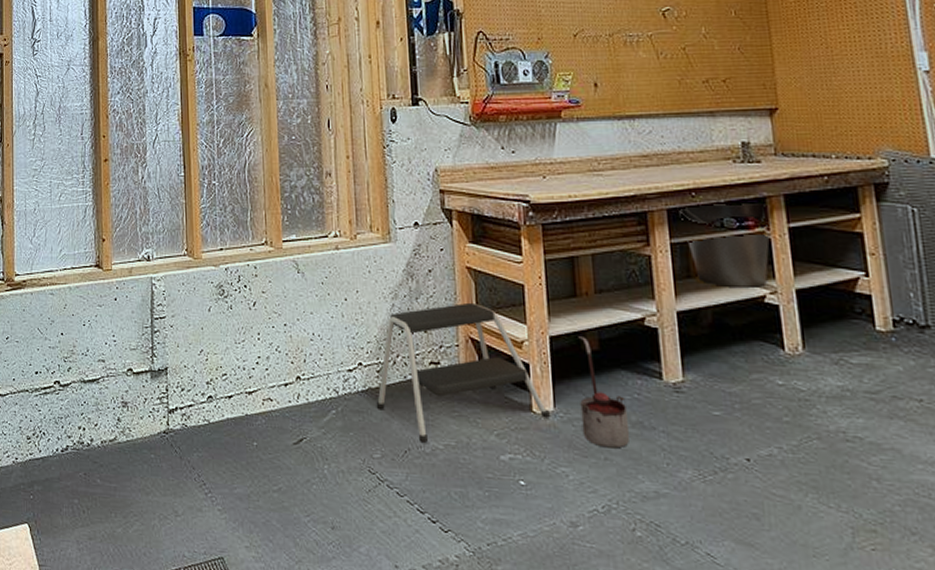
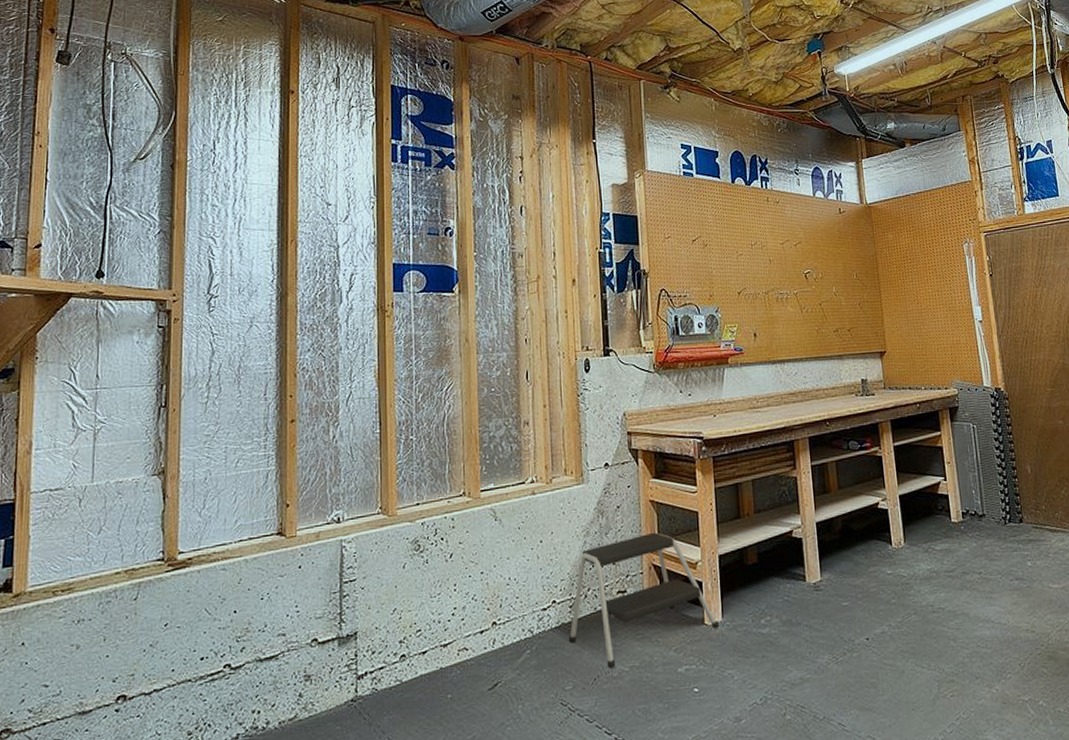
paint can: present [578,336,629,449] -> none [741,552,781,647]
bucket: present [679,204,771,287] -> none [817,428,882,498]

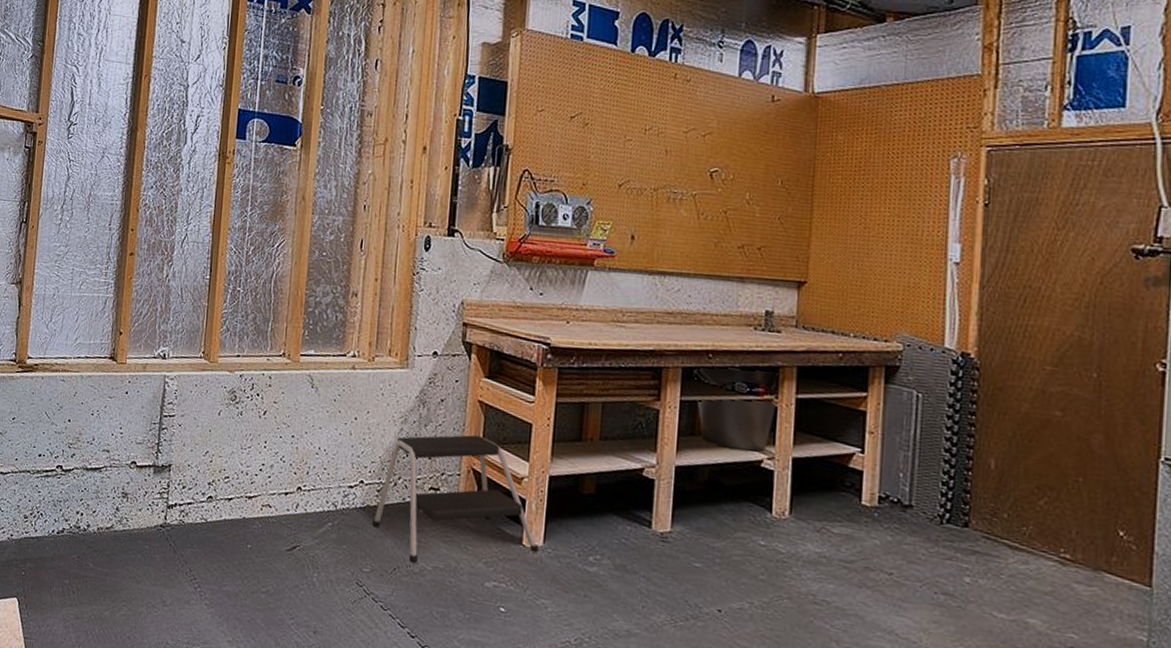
bucket: none [817,428,882,498] -> present [694,367,780,452]

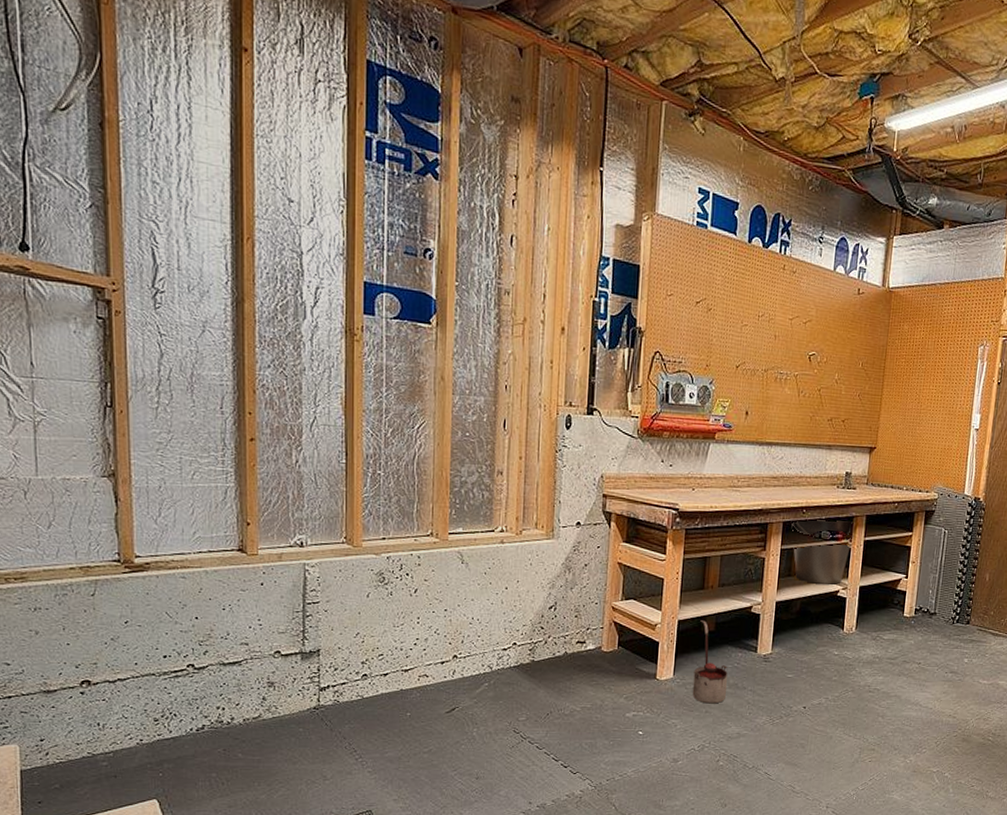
step stool: present [371,434,538,563] -> none [525,592,669,706]
paint can: none [567,479,613,588] -> present [692,620,728,704]

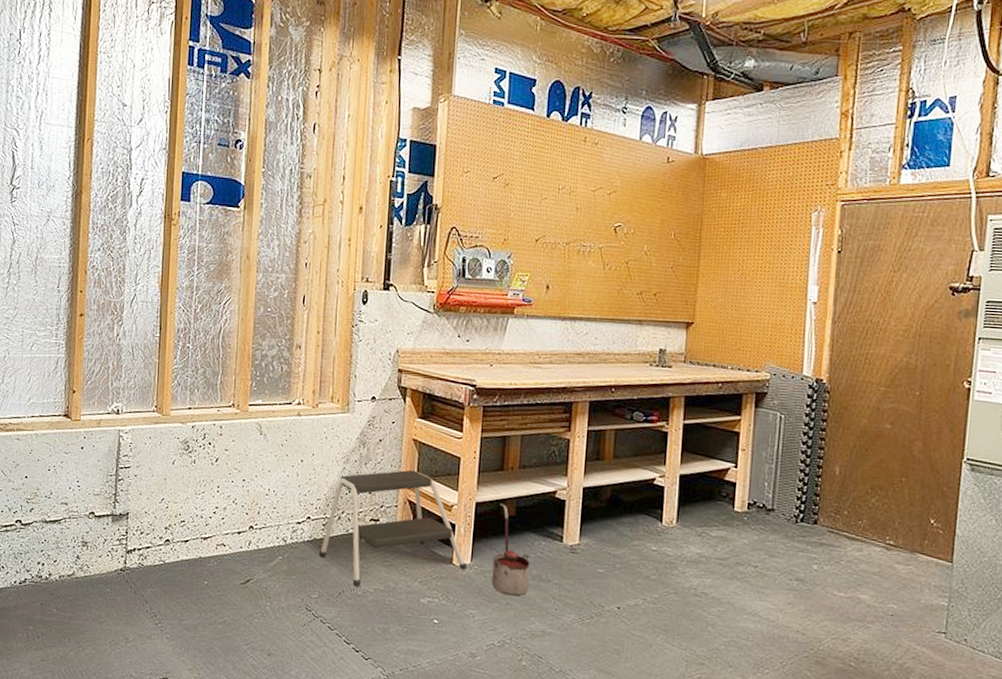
step stool: none [525,592,669,706] -> present [318,469,467,586]
bucket: present [791,520,854,585] -> none [599,400,671,471]

